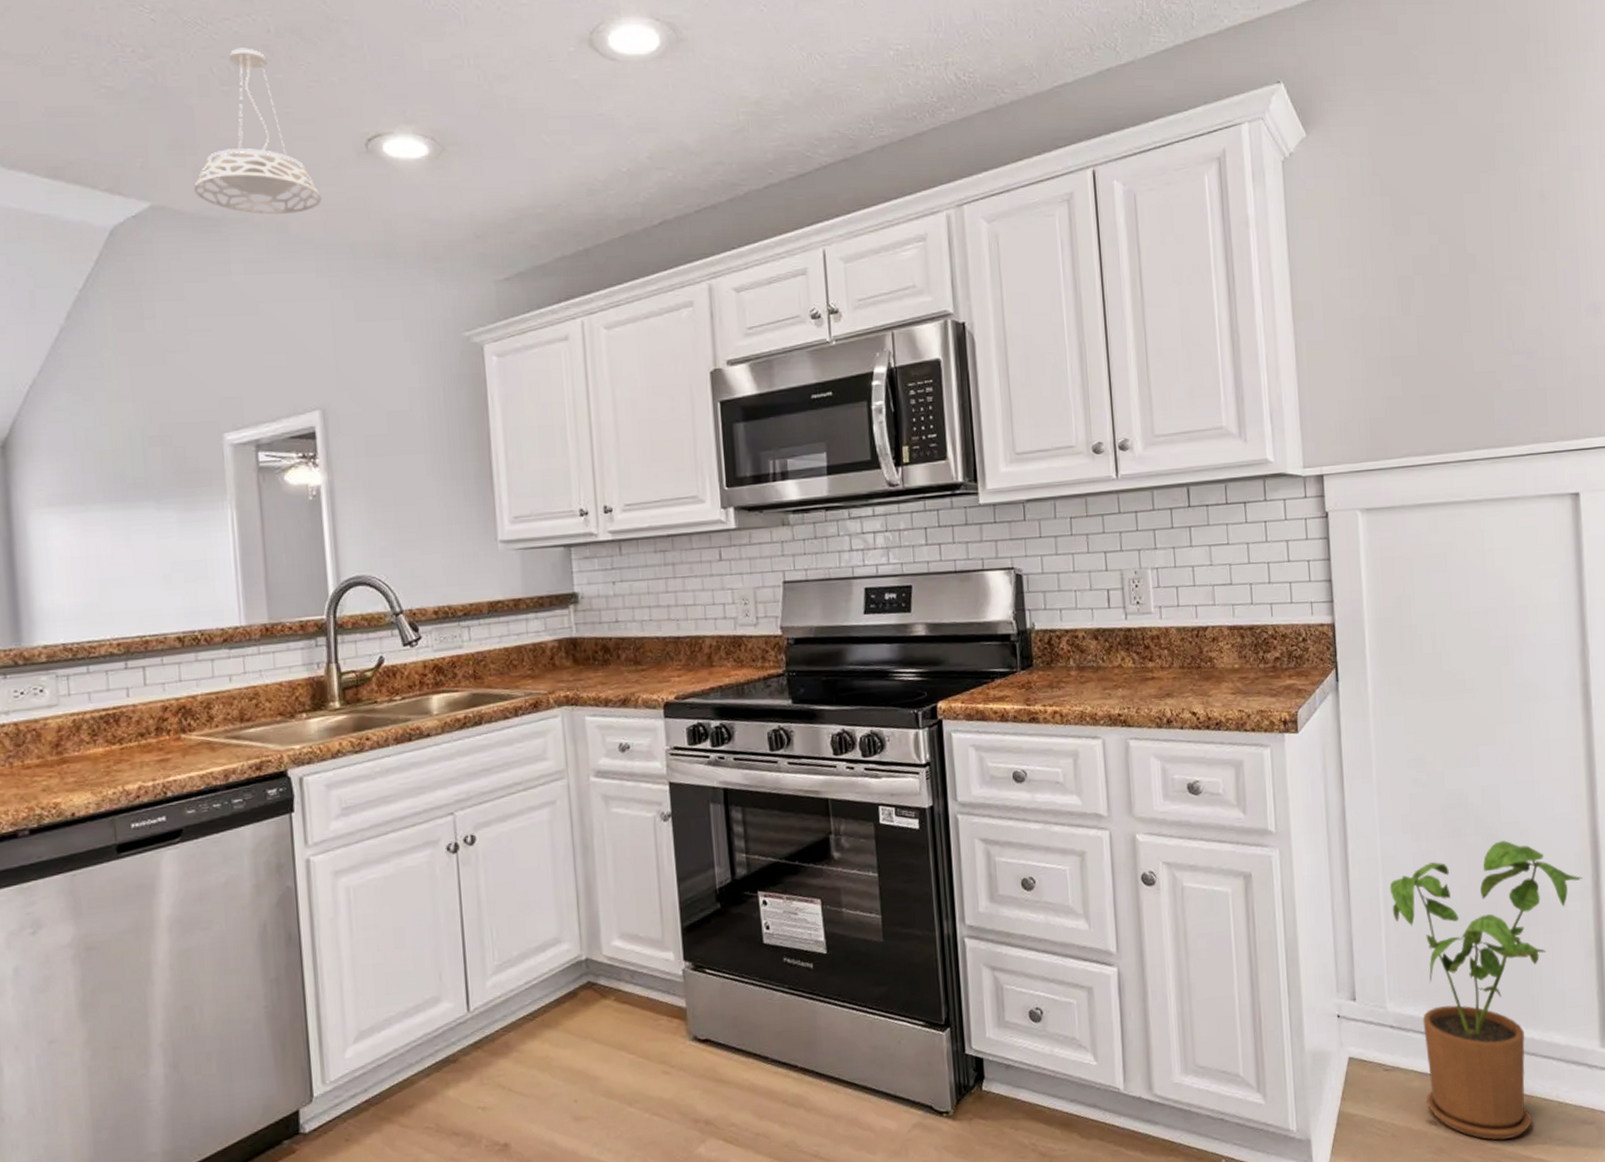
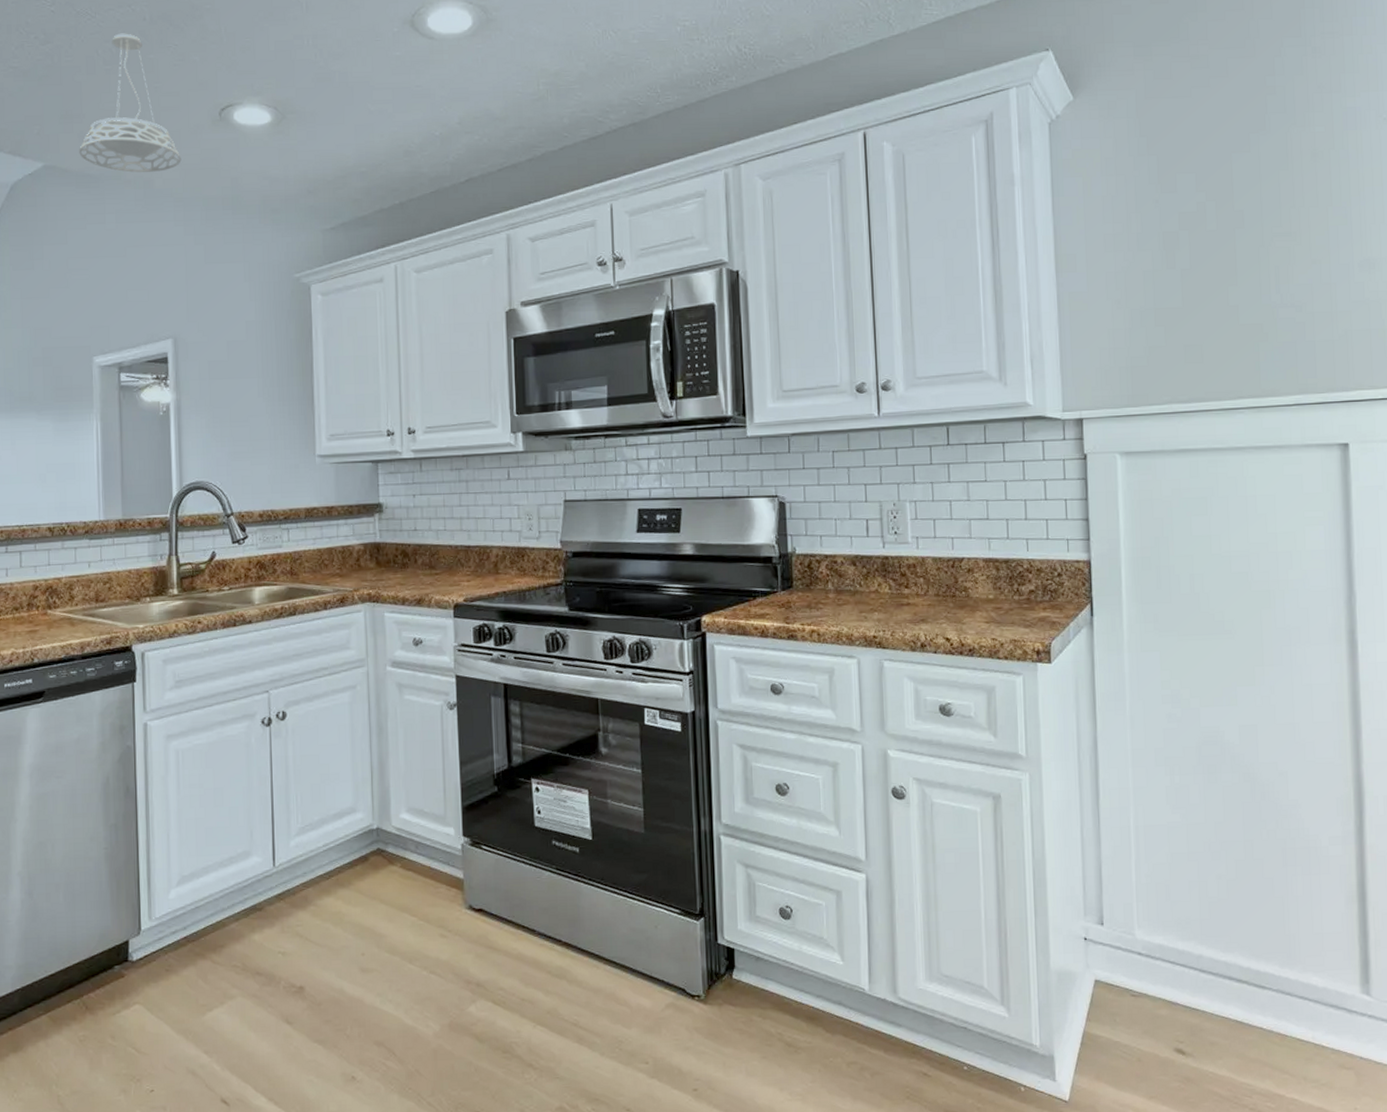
house plant: present [1389,840,1582,1140] -> none [1141,779,1344,1076]

